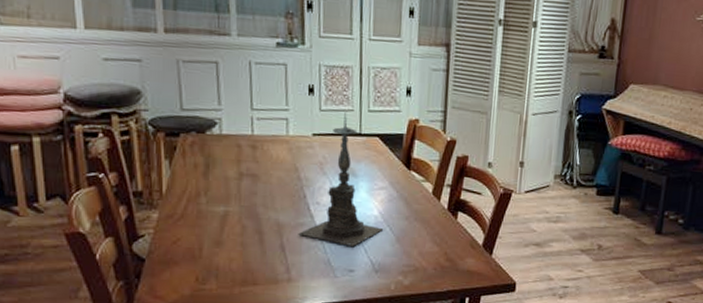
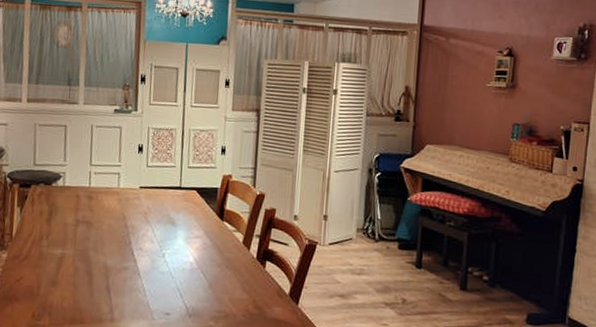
candle holder: present [298,111,384,246] -> none [122,167,198,290]

